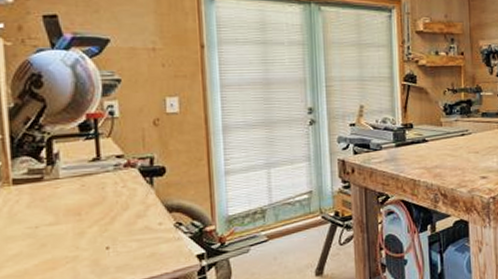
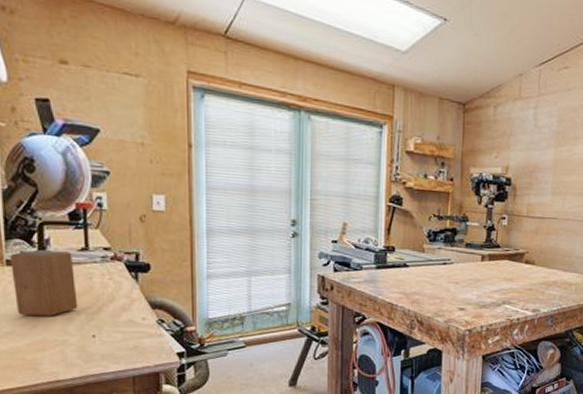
wooden block: none [17,164,90,235] -> present [10,250,78,316]

